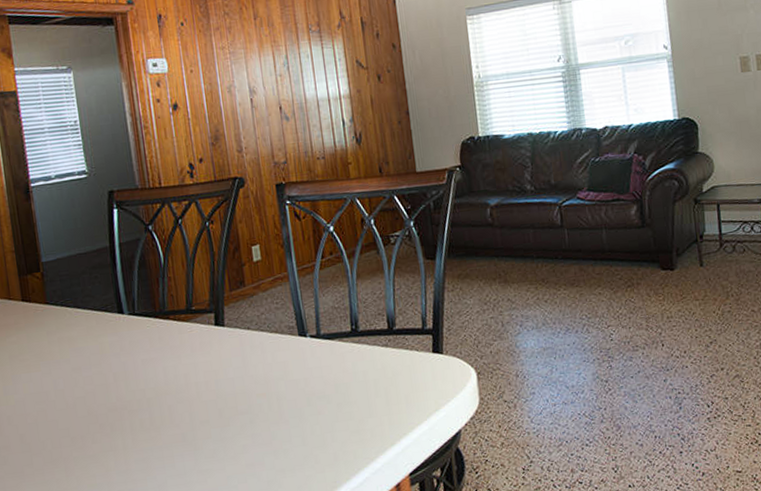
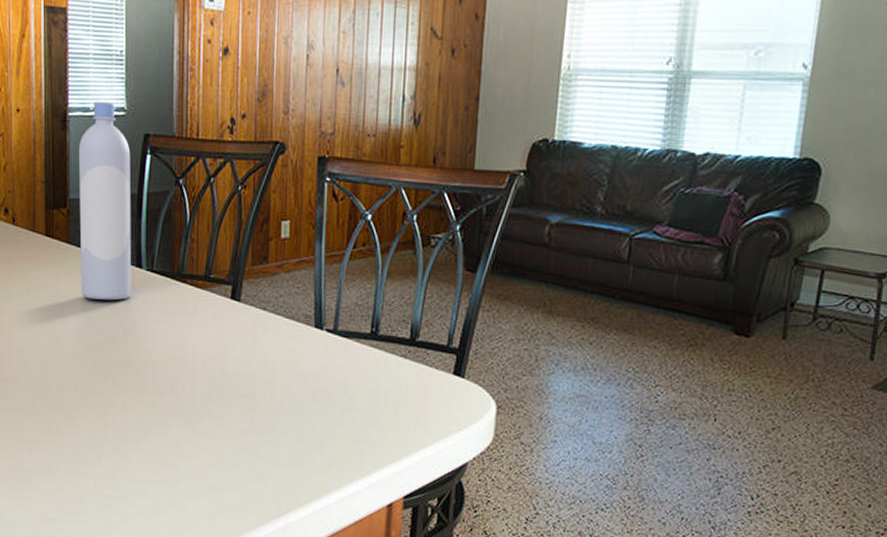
bottle: none [44,168,117,353] -> present [78,101,132,301]

